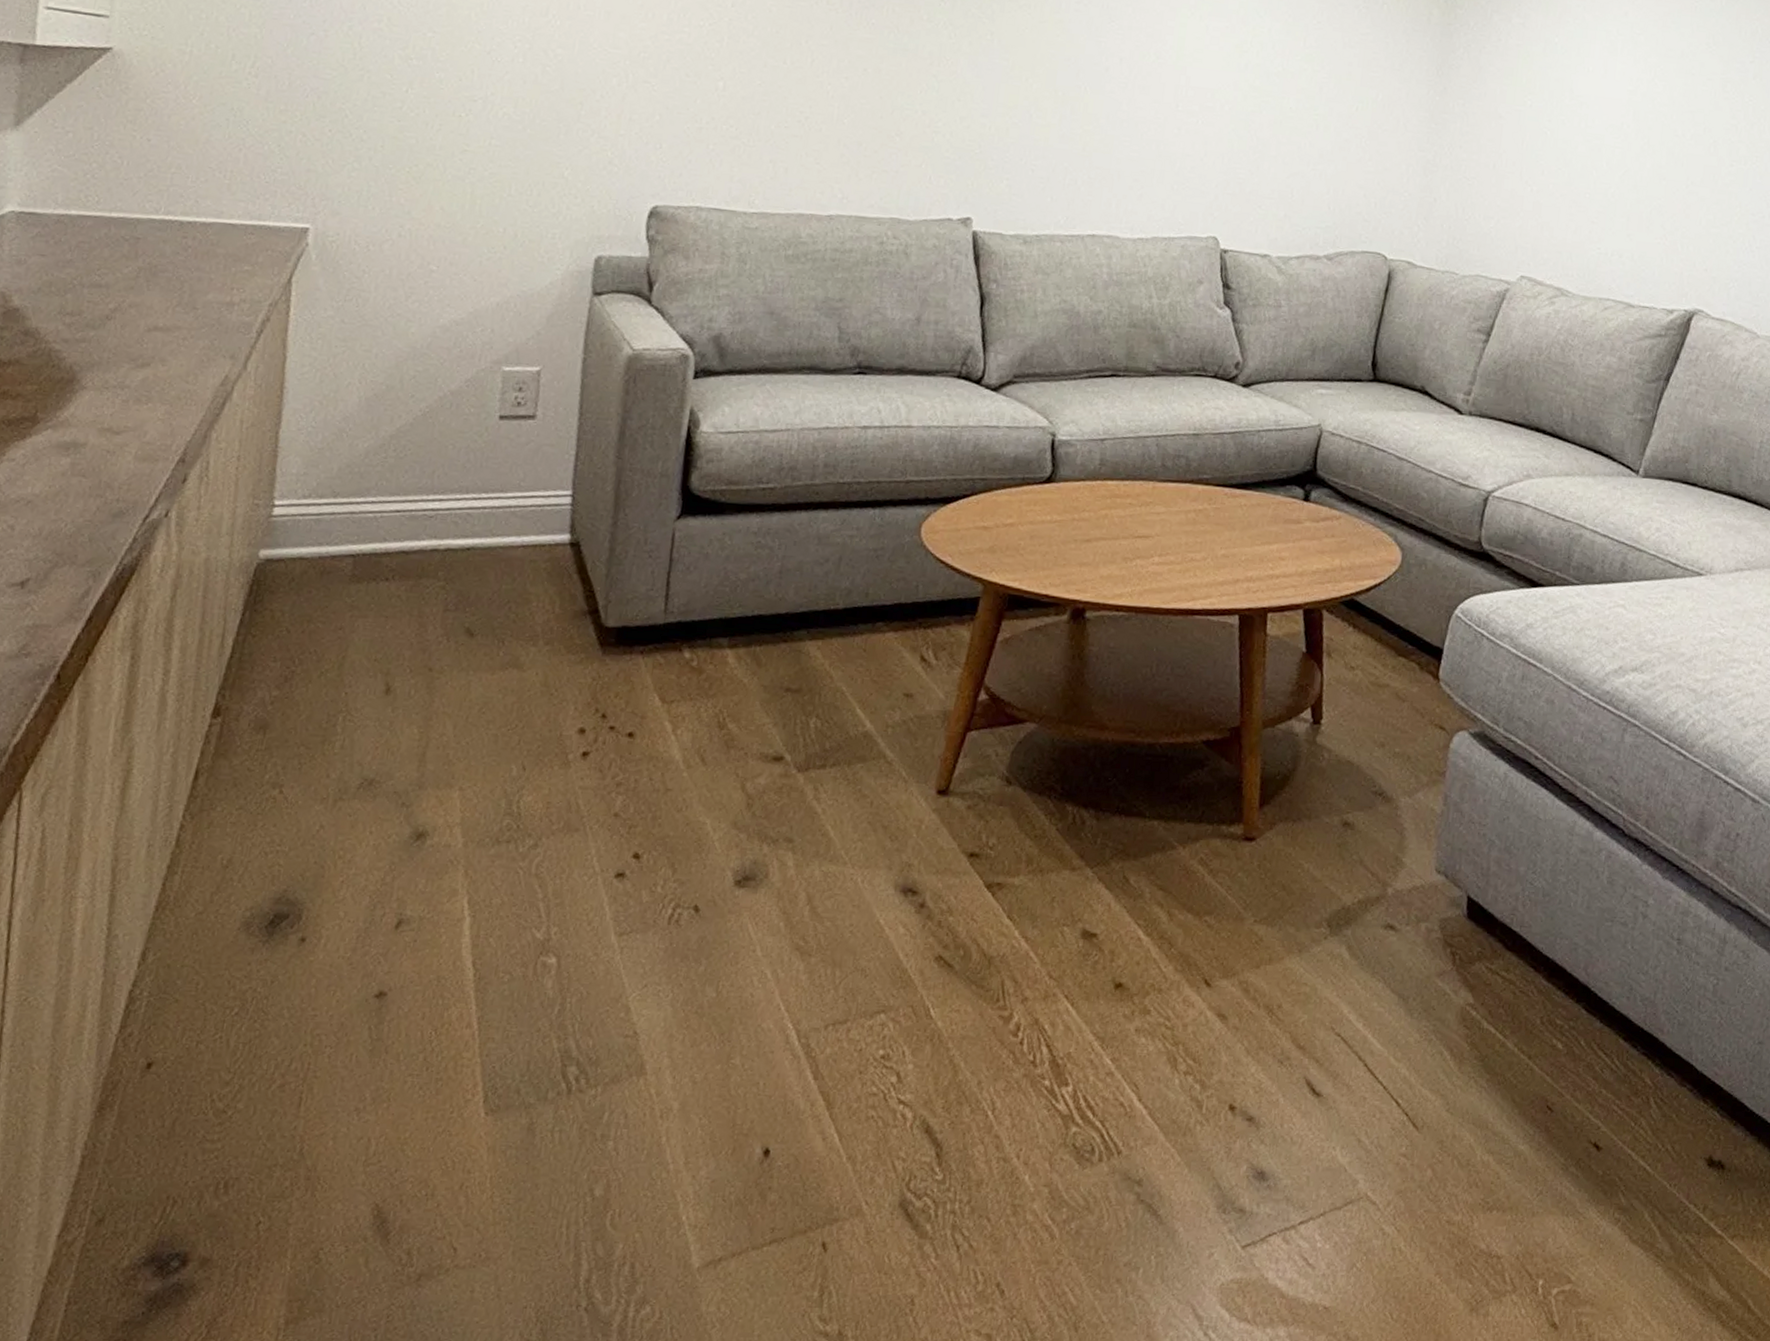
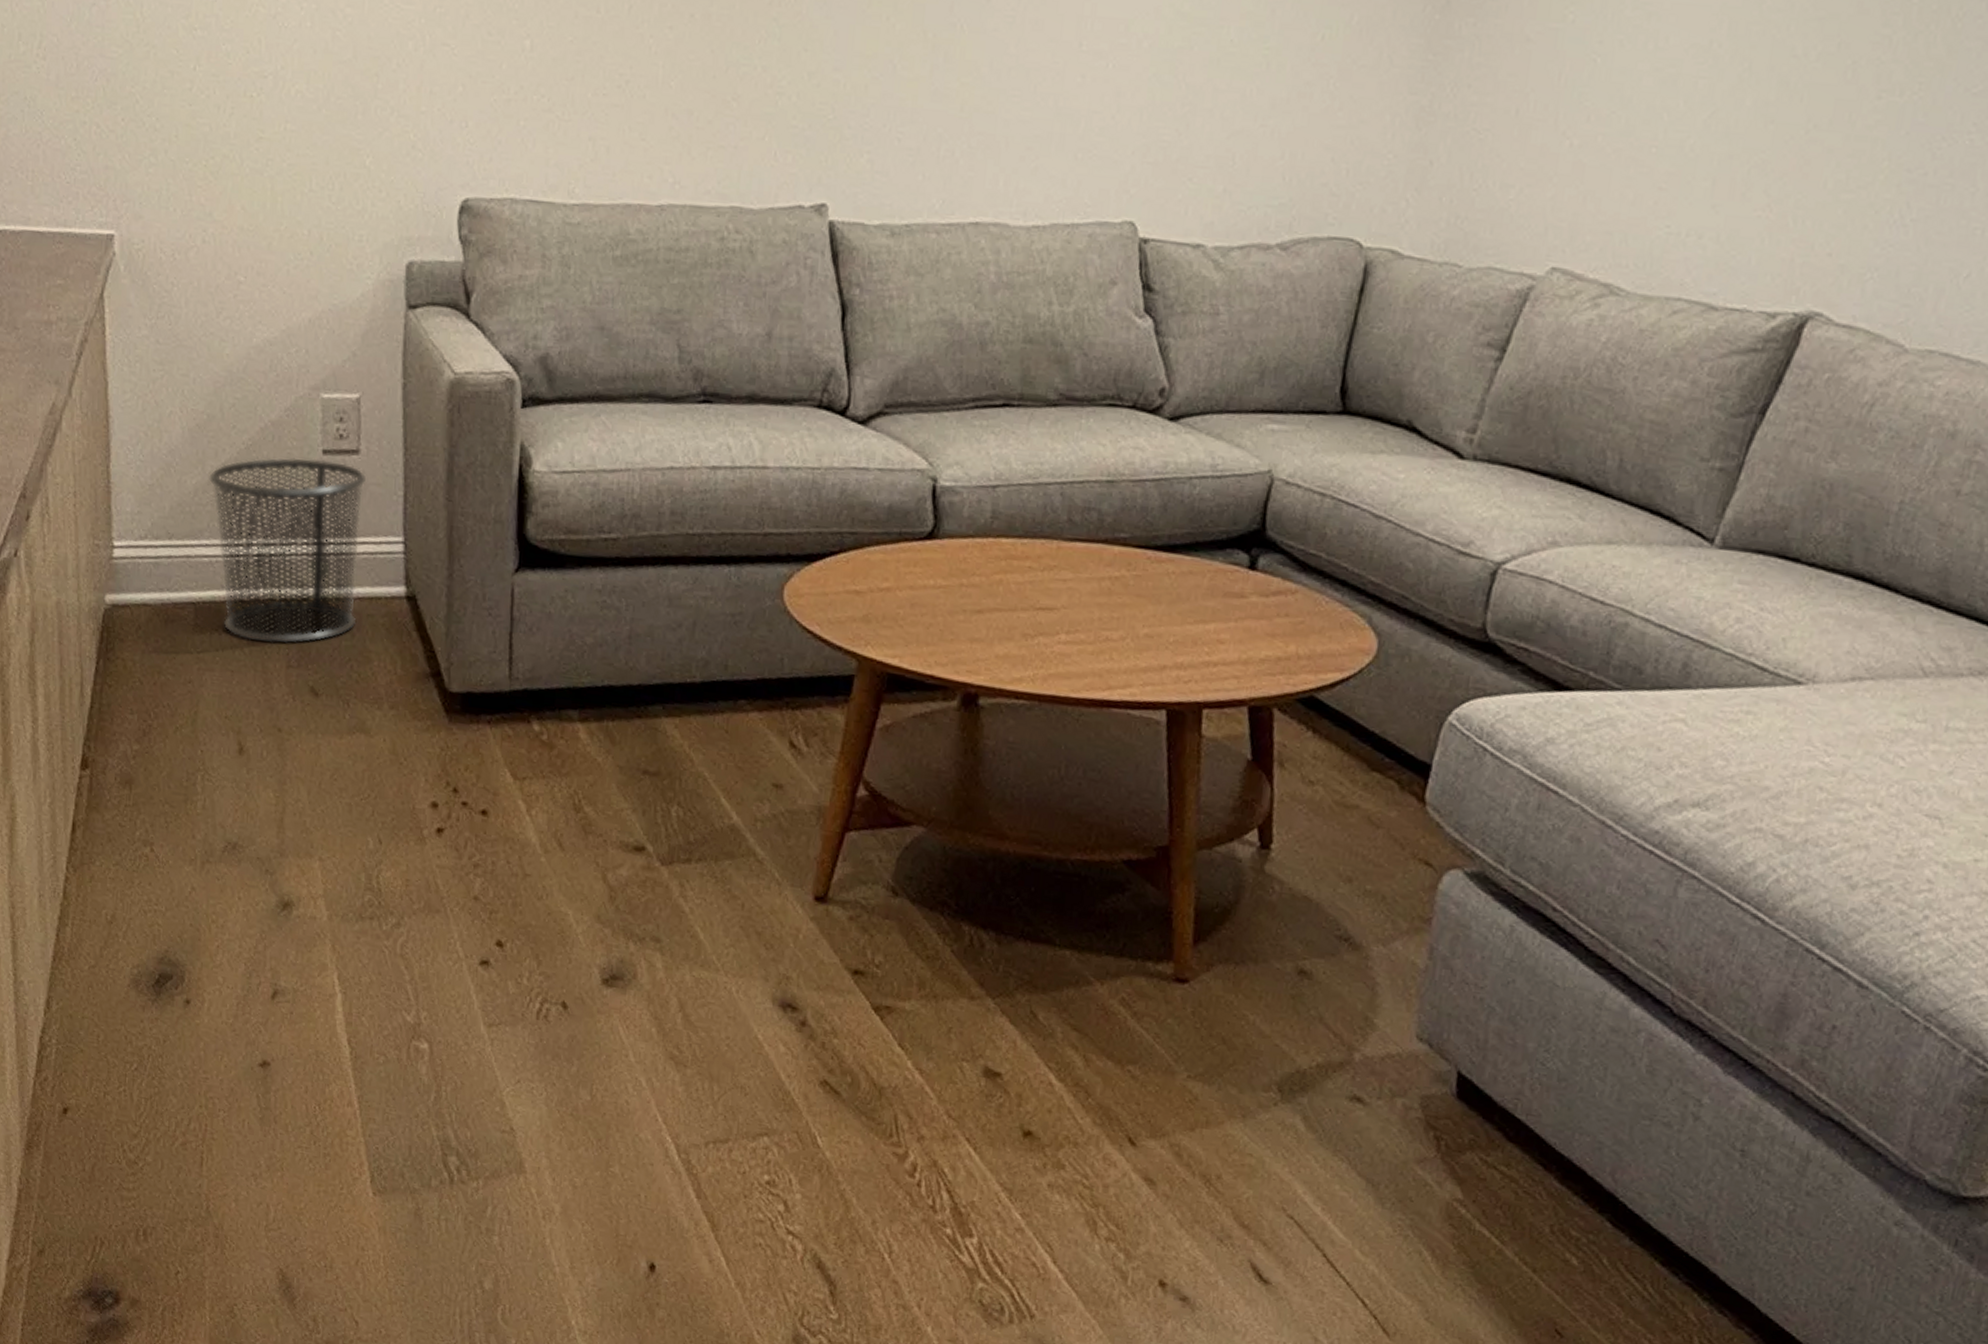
waste bin: none [381,422,540,590] -> present [209,457,366,644]

